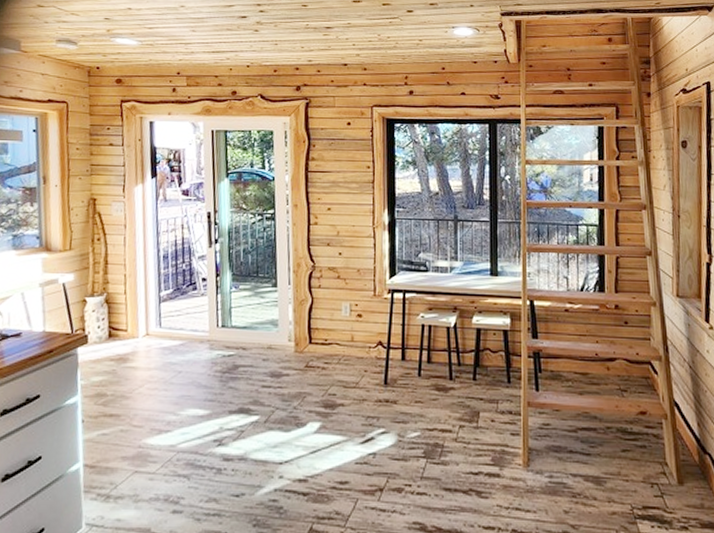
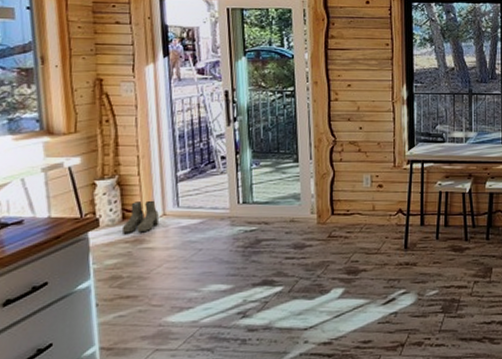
boots: none [107,319,143,351] -> present [121,200,160,233]

